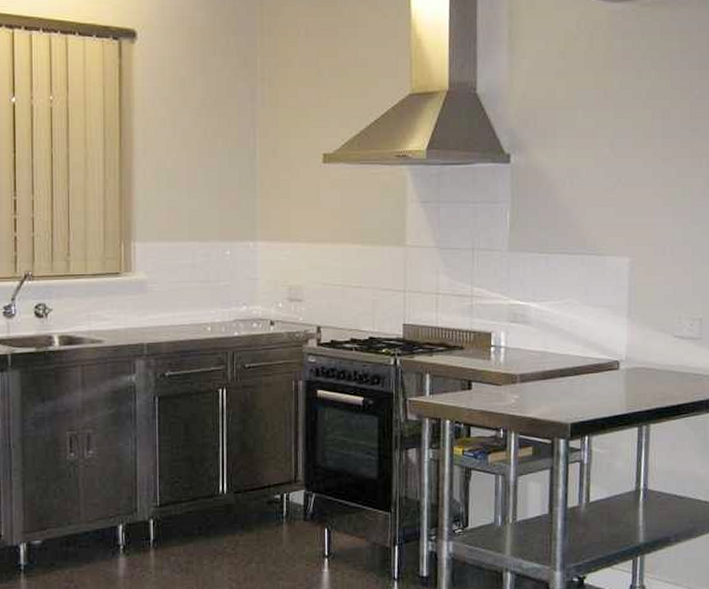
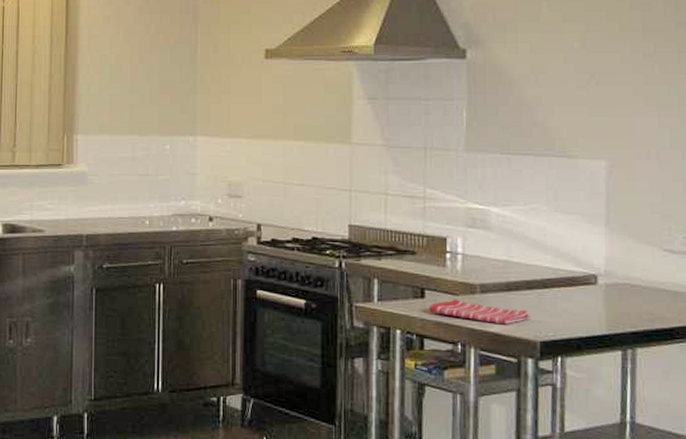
dish towel: none [475,389,563,410] -> present [429,299,530,325]

